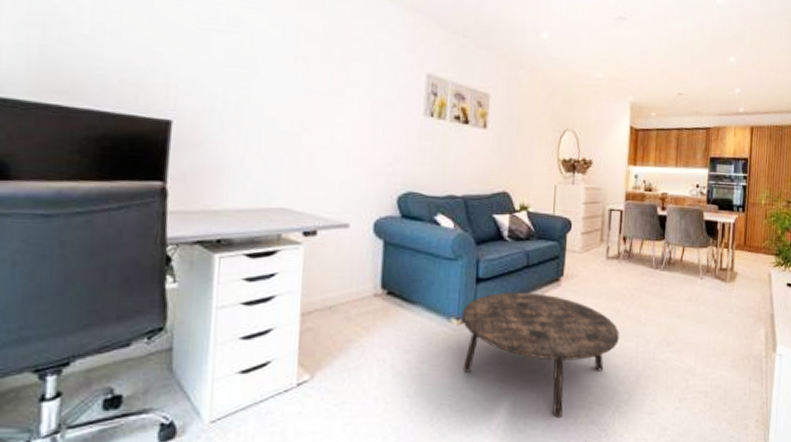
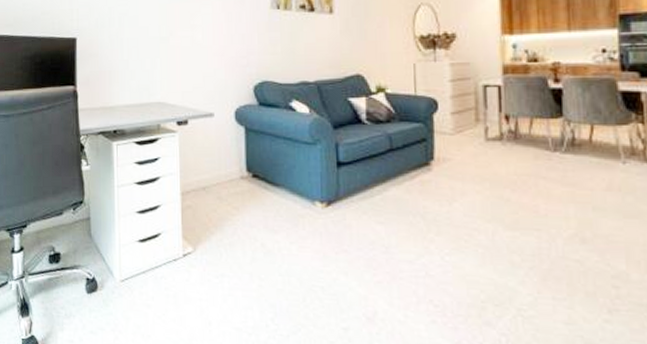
coffee table: present [461,292,619,417] -> none [325,176,513,314]

